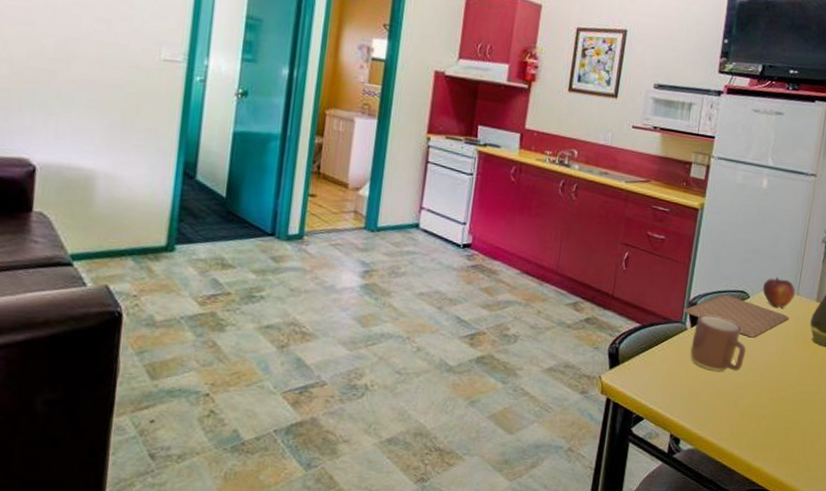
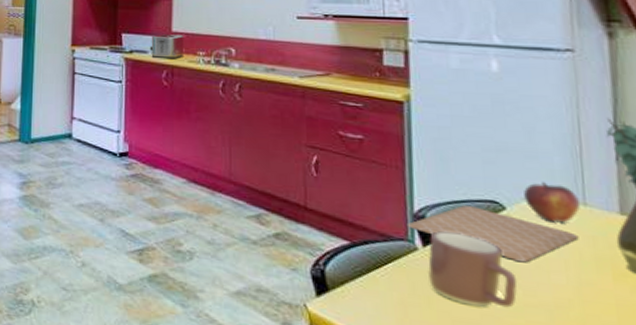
toaster: none [502,130,536,157] -> present [149,34,185,59]

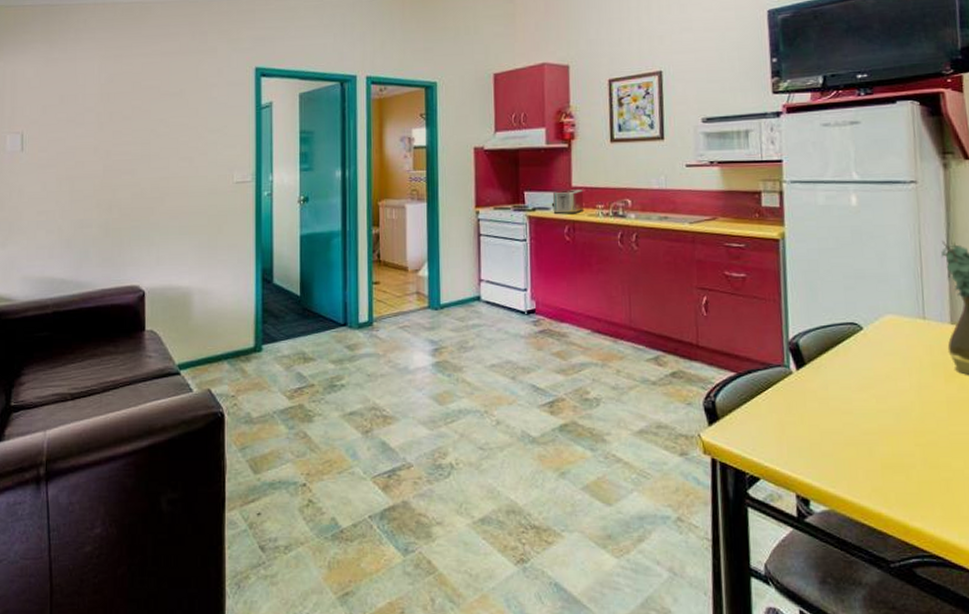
placemat: present [406,205,579,263] -> none [783,329,919,375]
mug: present [428,231,518,308] -> none [801,354,872,417]
fruit: present [524,181,580,222] -> none [877,301,920,335]

